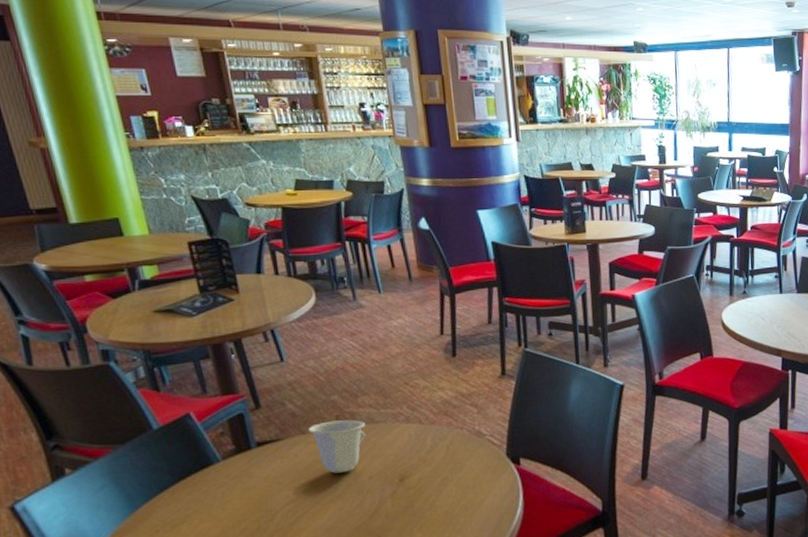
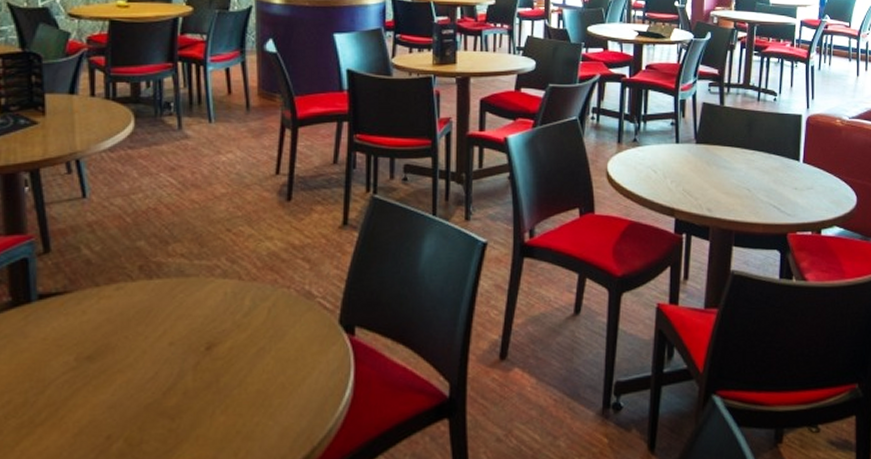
cup: present [307,419,366,474] -> none [102,271,173,337]

